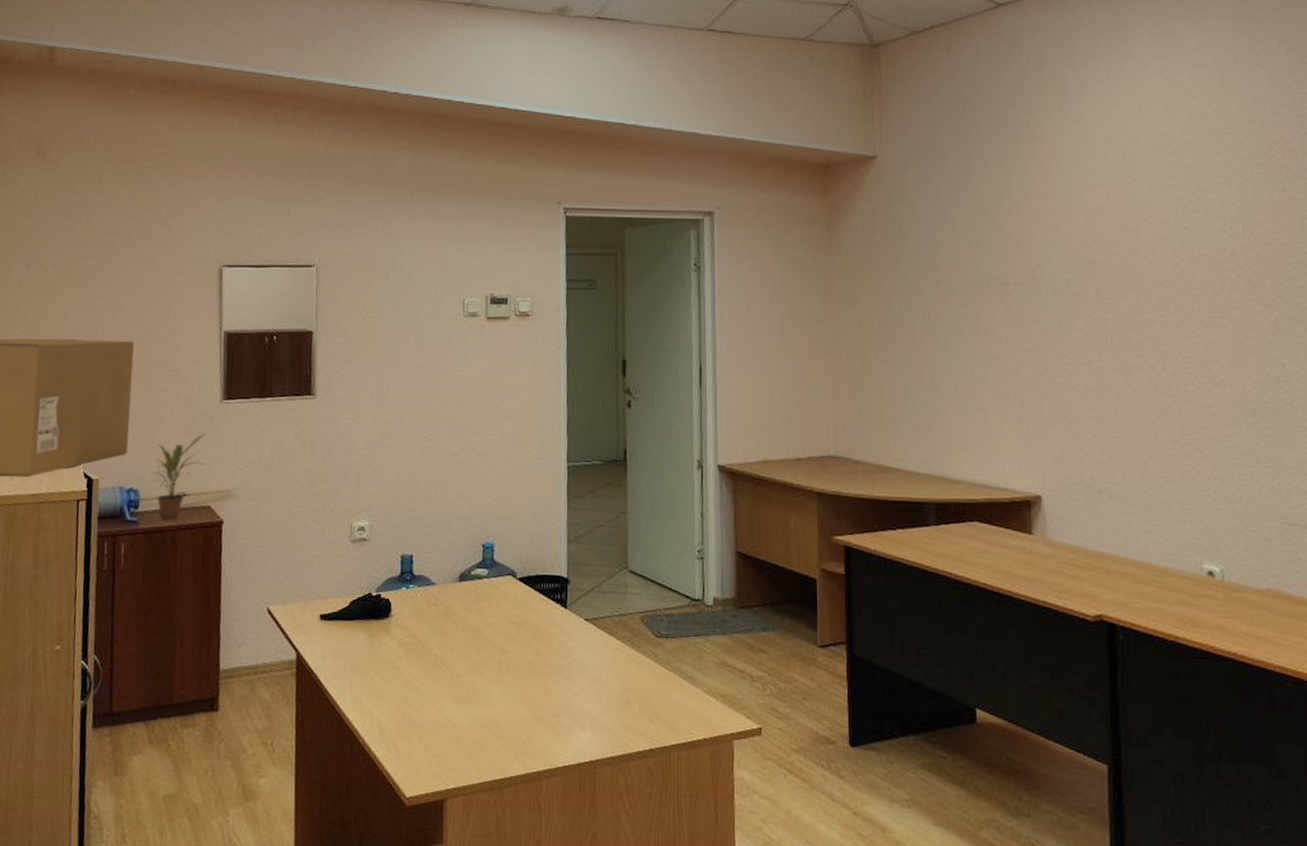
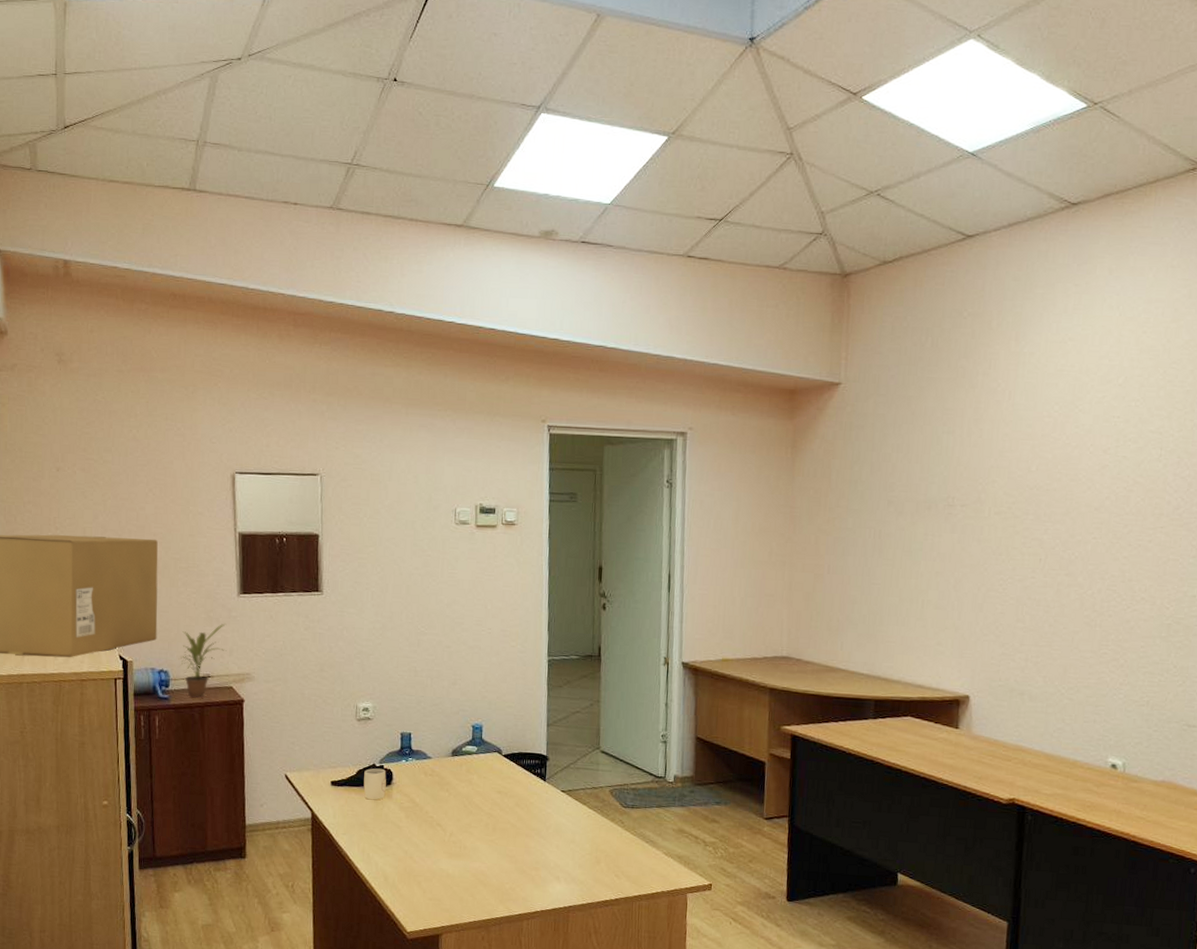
mug: none [357,598,384,636] -> present [363,768,387,800]

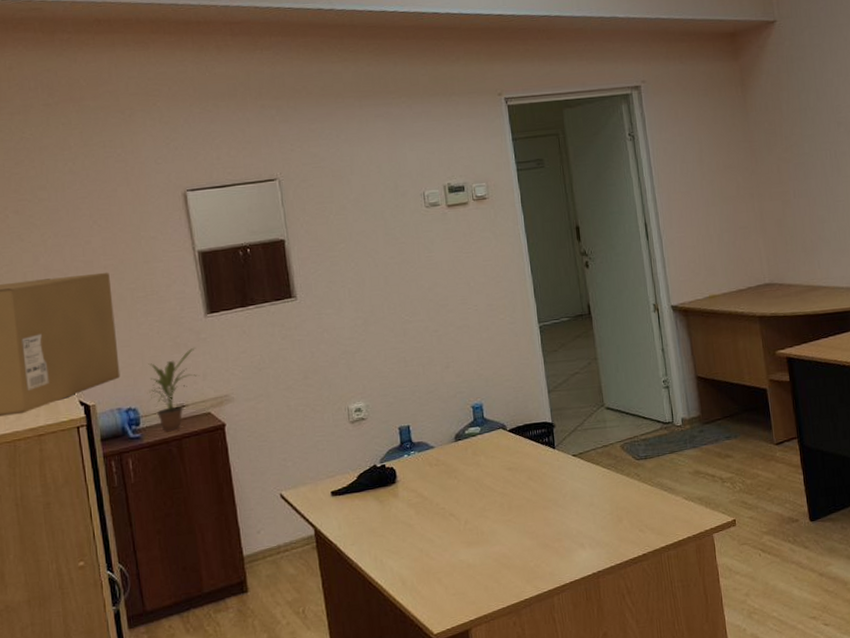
mug: present [363,768,387,800] -> none [365,468,391,504]

